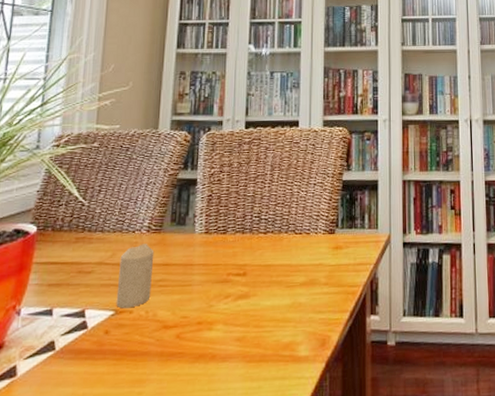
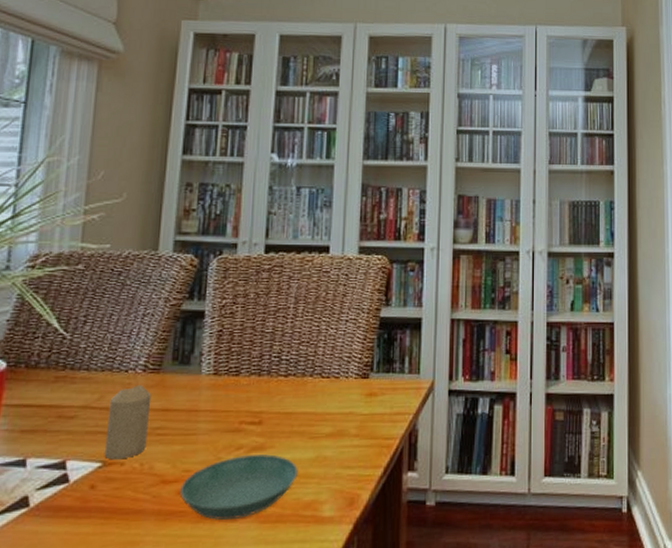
saucer: none [179,301,277,360] -> present [180,454,298,520]

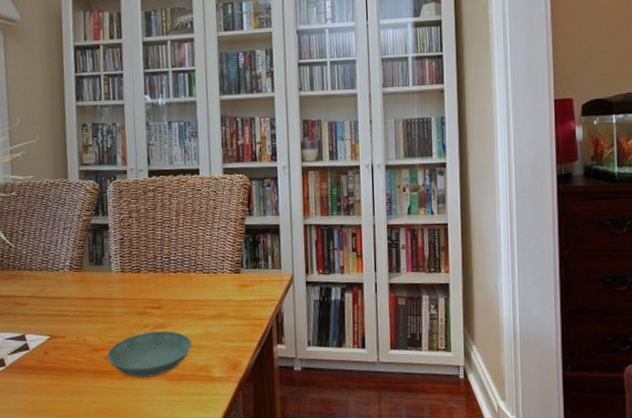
candle: present [104,385,152,460] -> none [49,281,79,334]

